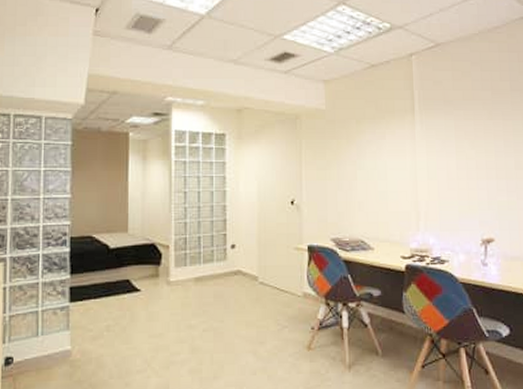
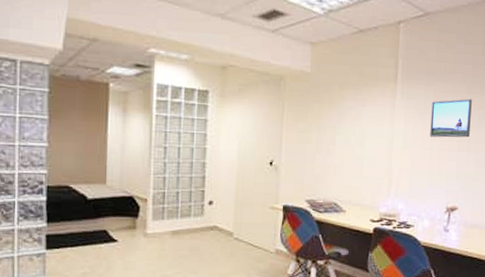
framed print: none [453,125,498,166] -> present [430,99,472,138]

